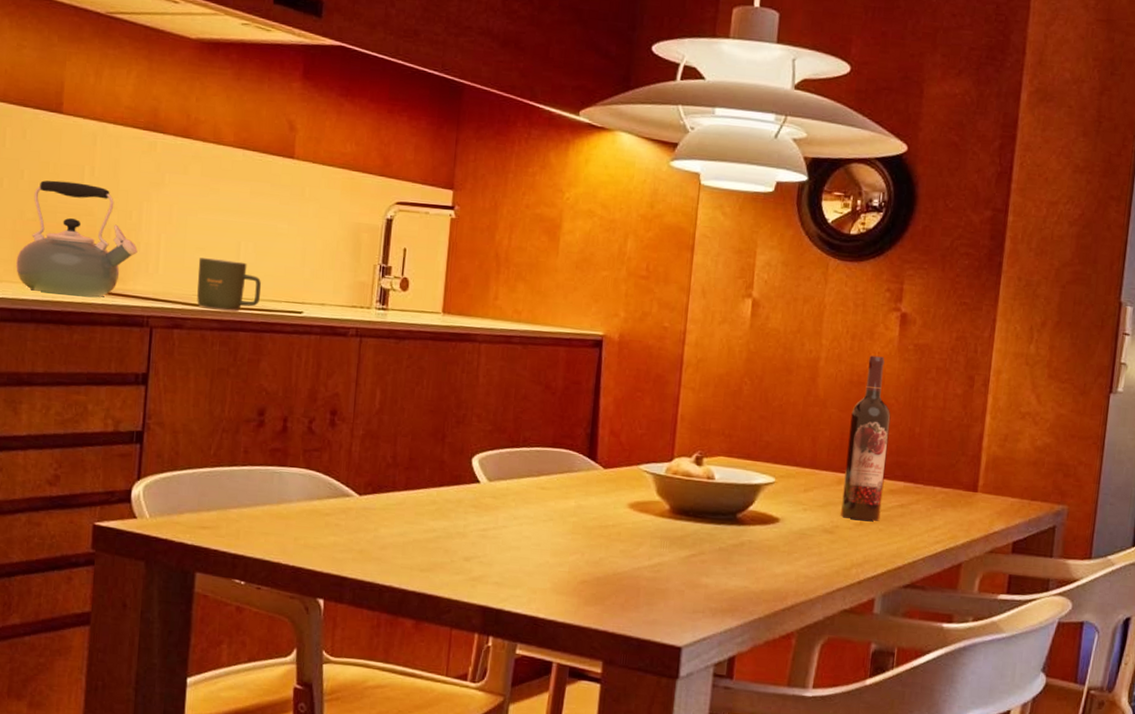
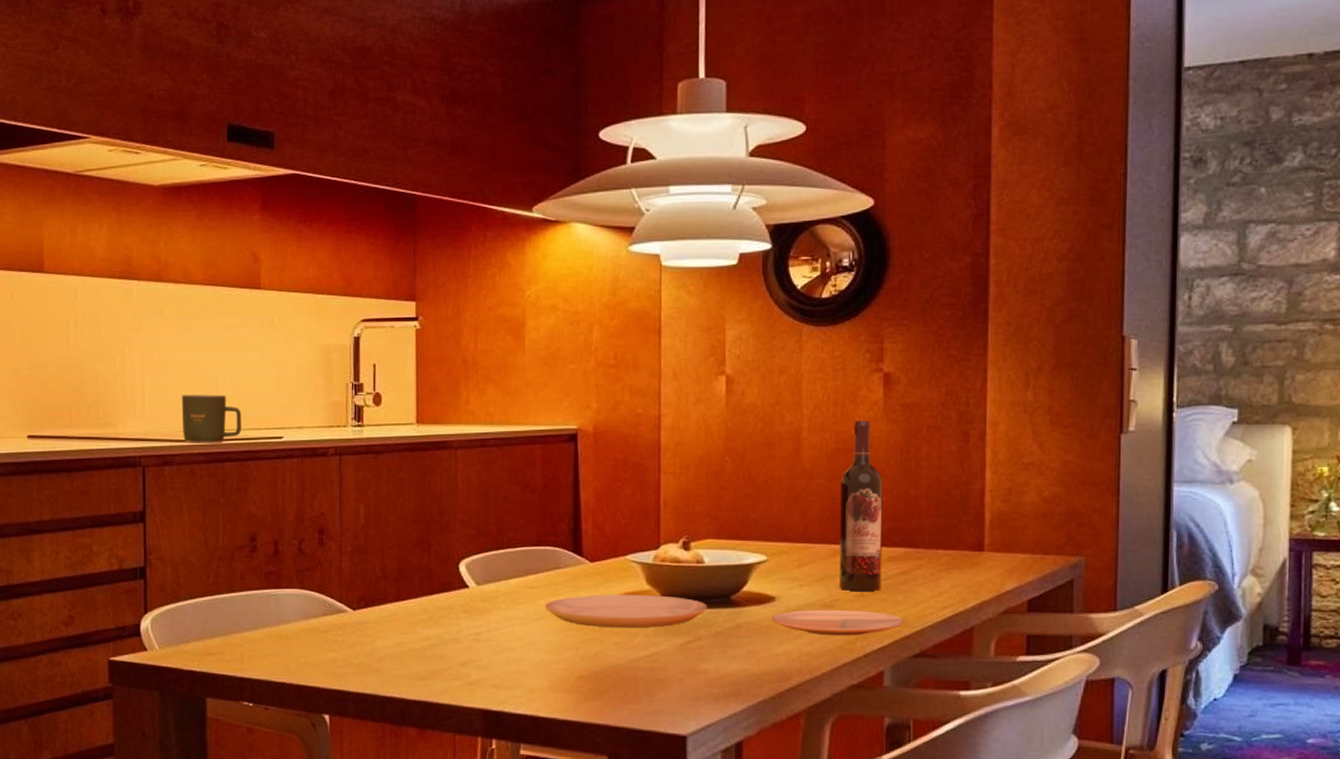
kettle: present [16,180,138,297] -> none [16,336,124,444]
plate: none [554,500,714,539] -> present [544,594,707,628]
plate: none [773,533,899,563] -> present [770,609,905,636]

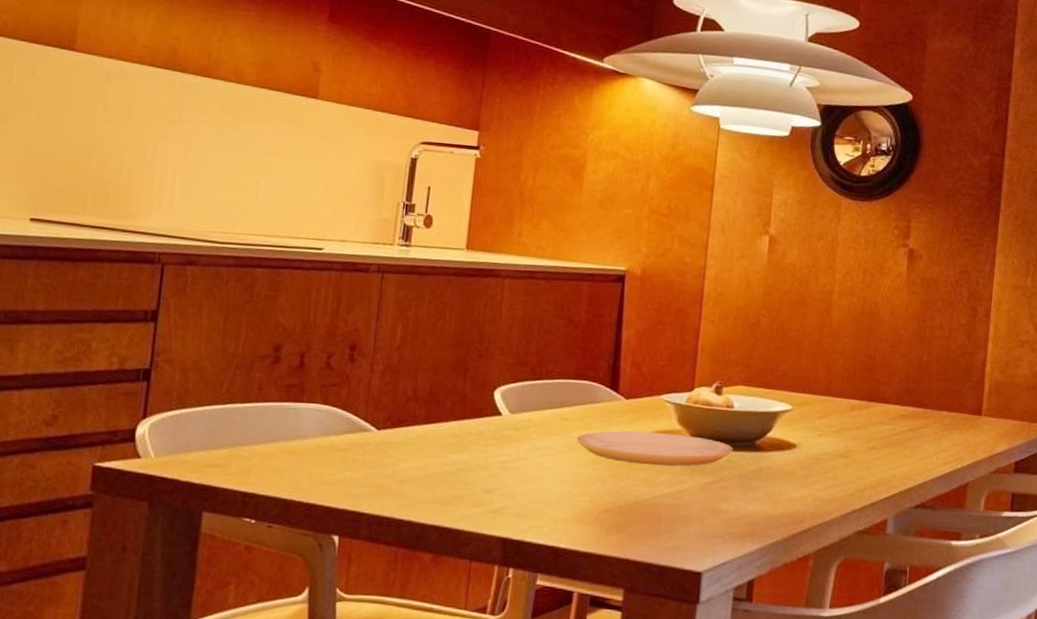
mug: present [181,395,242,444] -> none [212,195,281,249]
plate: present [770,609,905,636] -> none [790,458,910,485]
wine bottle: present [839,420,883,591] -> none [854,288,901,445]

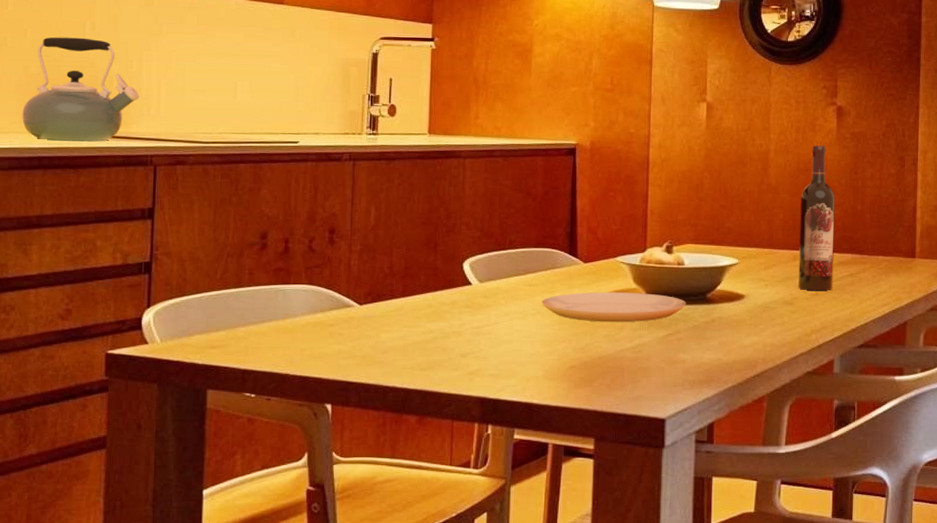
kettle: none [18,116,151,234] -> present [22,37,139,142]
wine bottle: none [854,288,901,445] -> present [798,145,835,290]

